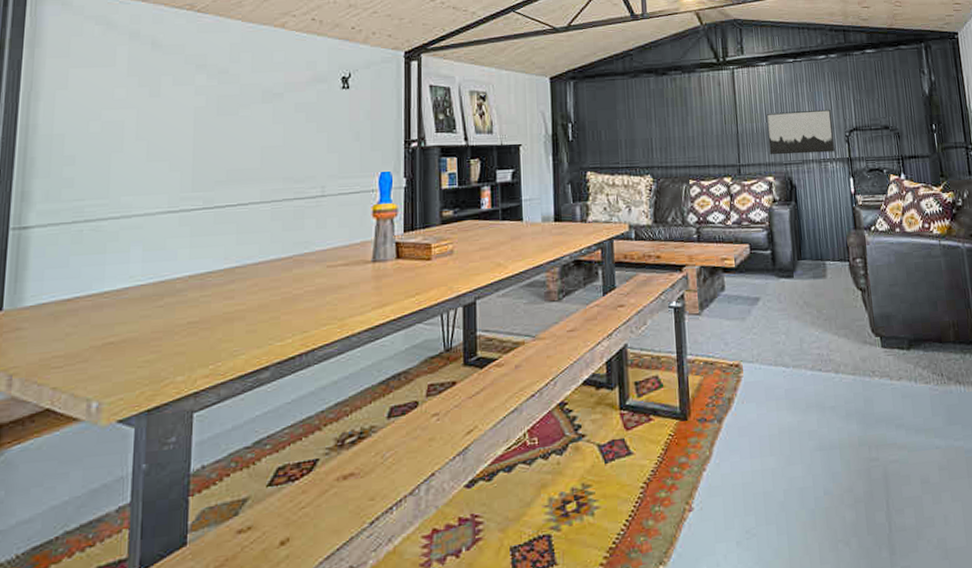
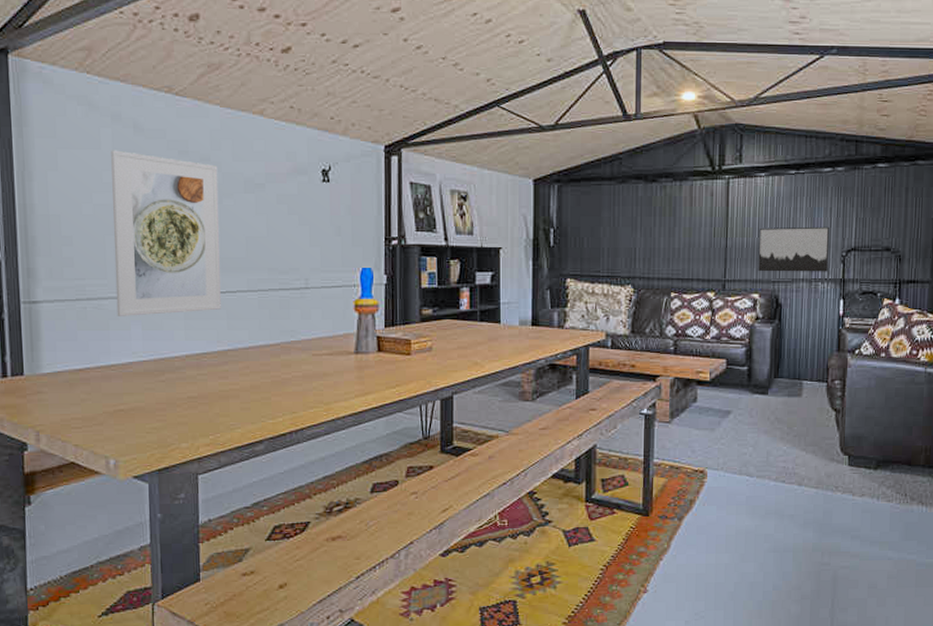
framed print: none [116,66,236,238] -> present [111,150,221,316]

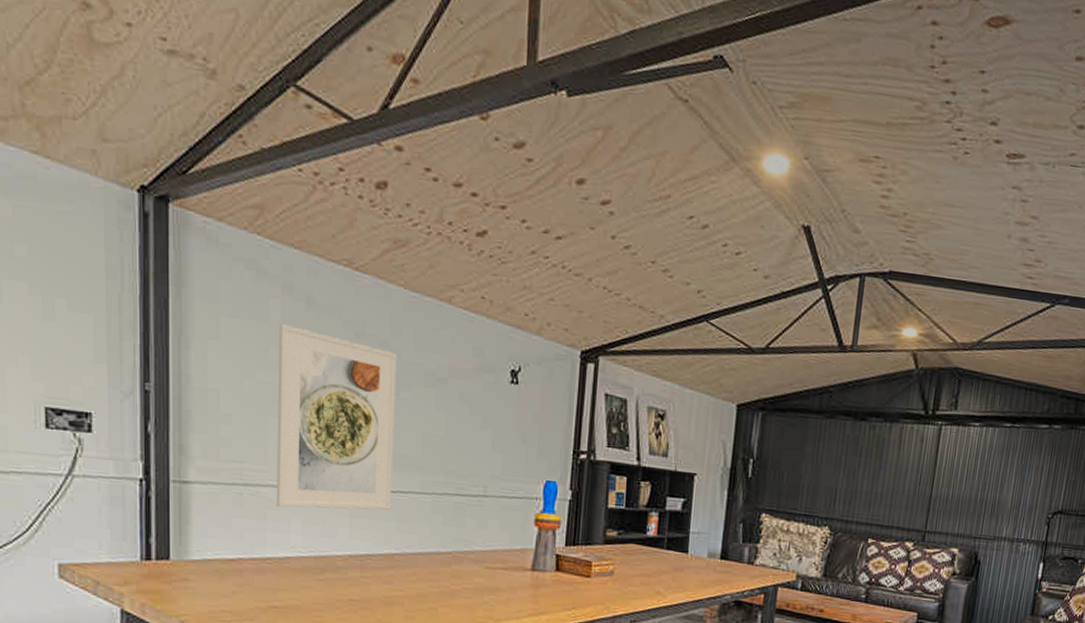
wall art: present [758,226,830,272] -> none [960,480,1039,533]

